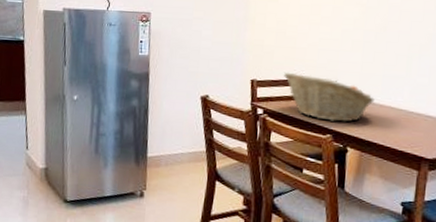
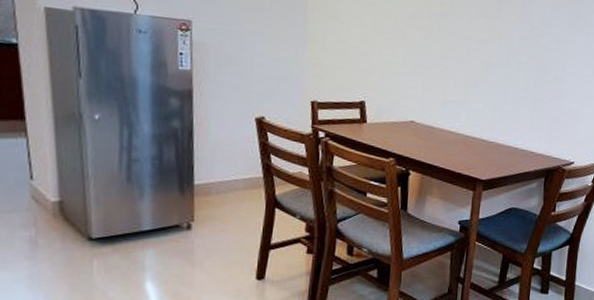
fruit basket: present [284,72,375,123] -> none [346,94,435,146]

